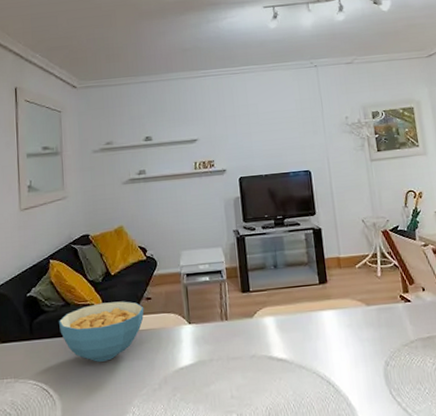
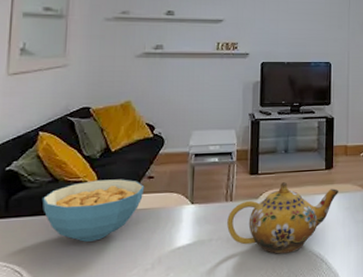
teapot: none [225,299,337,375] -> present [227,182,338,254]

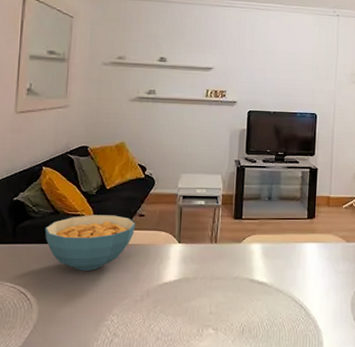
teapot: present [227,182,338,254] -> none [211,228,319,297]

